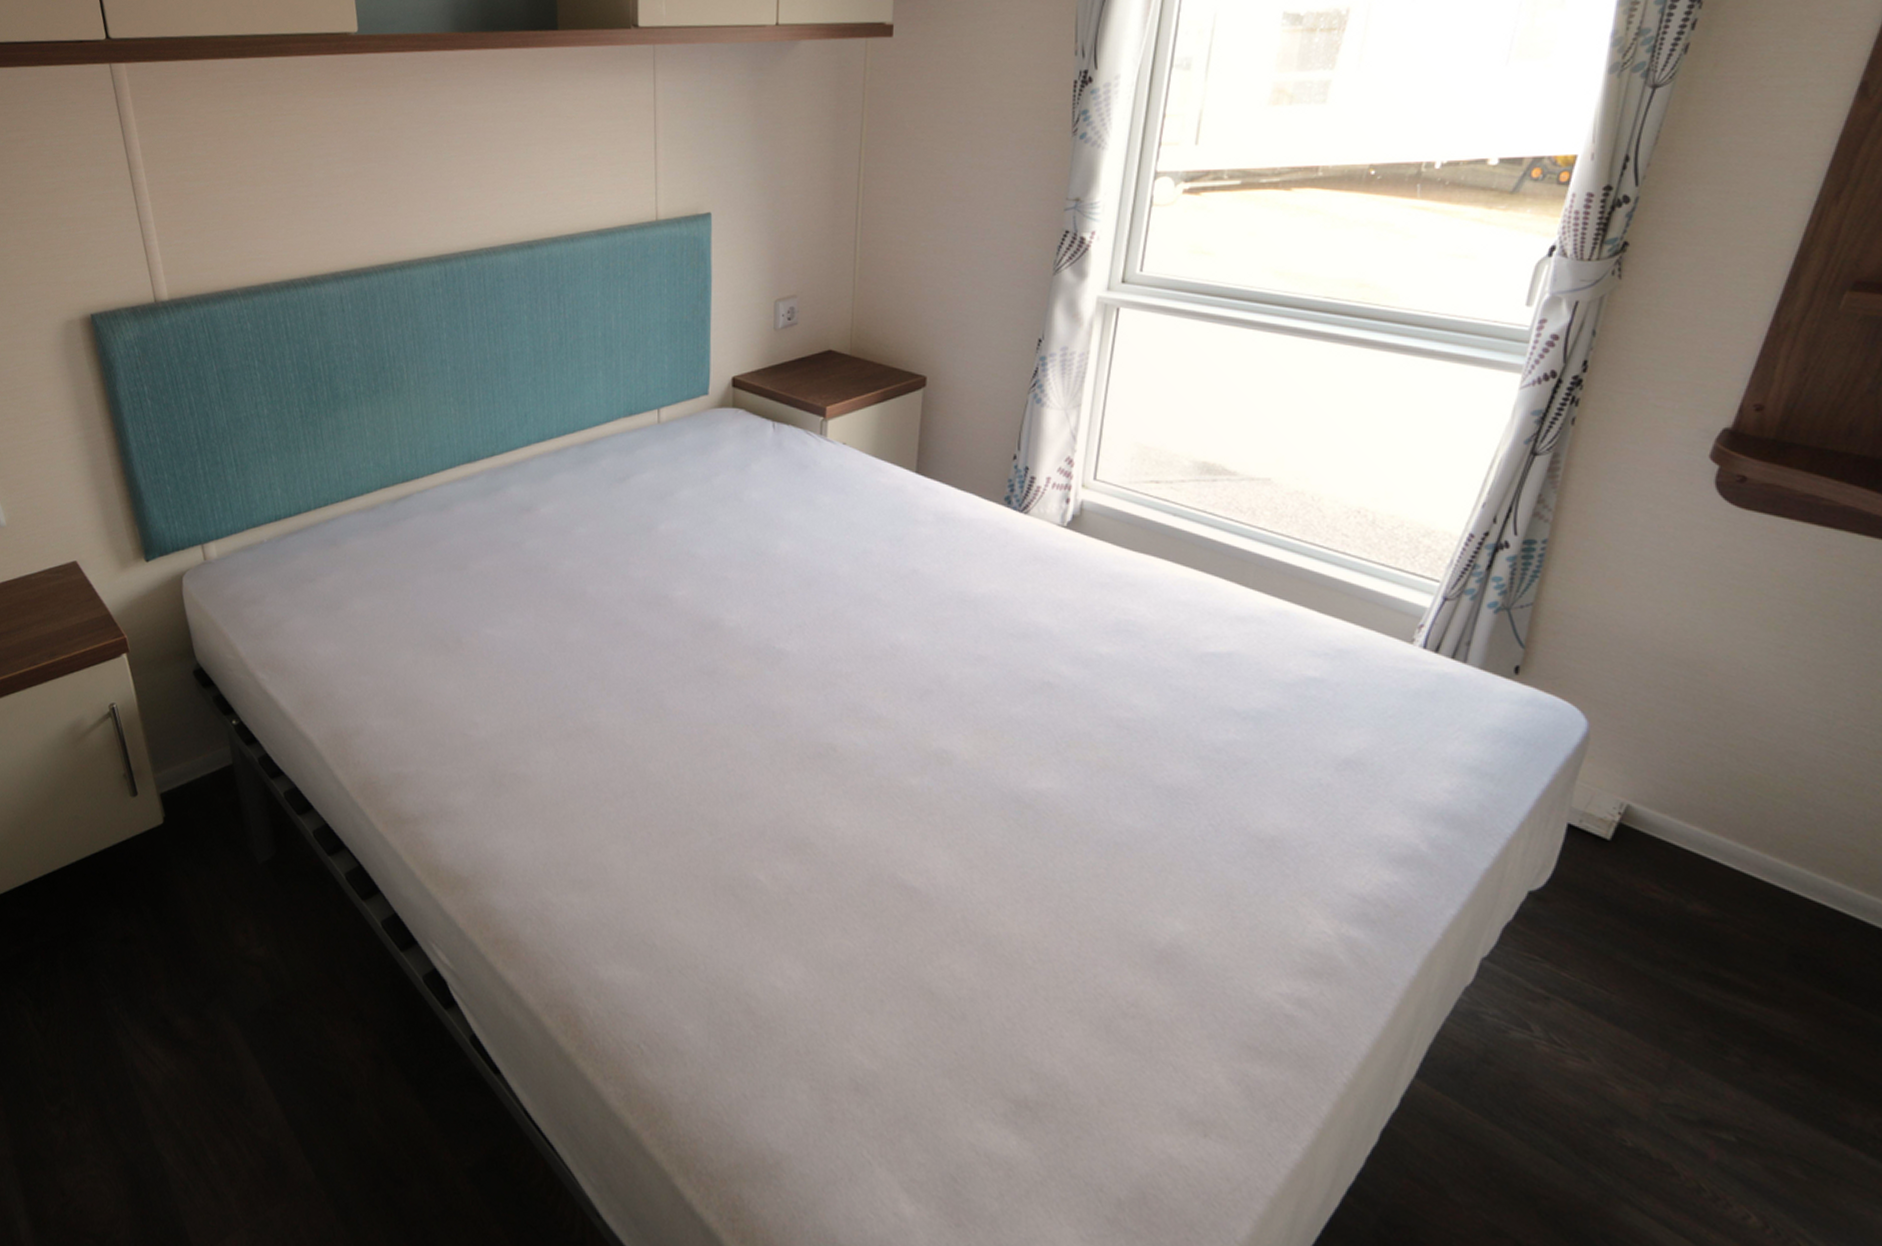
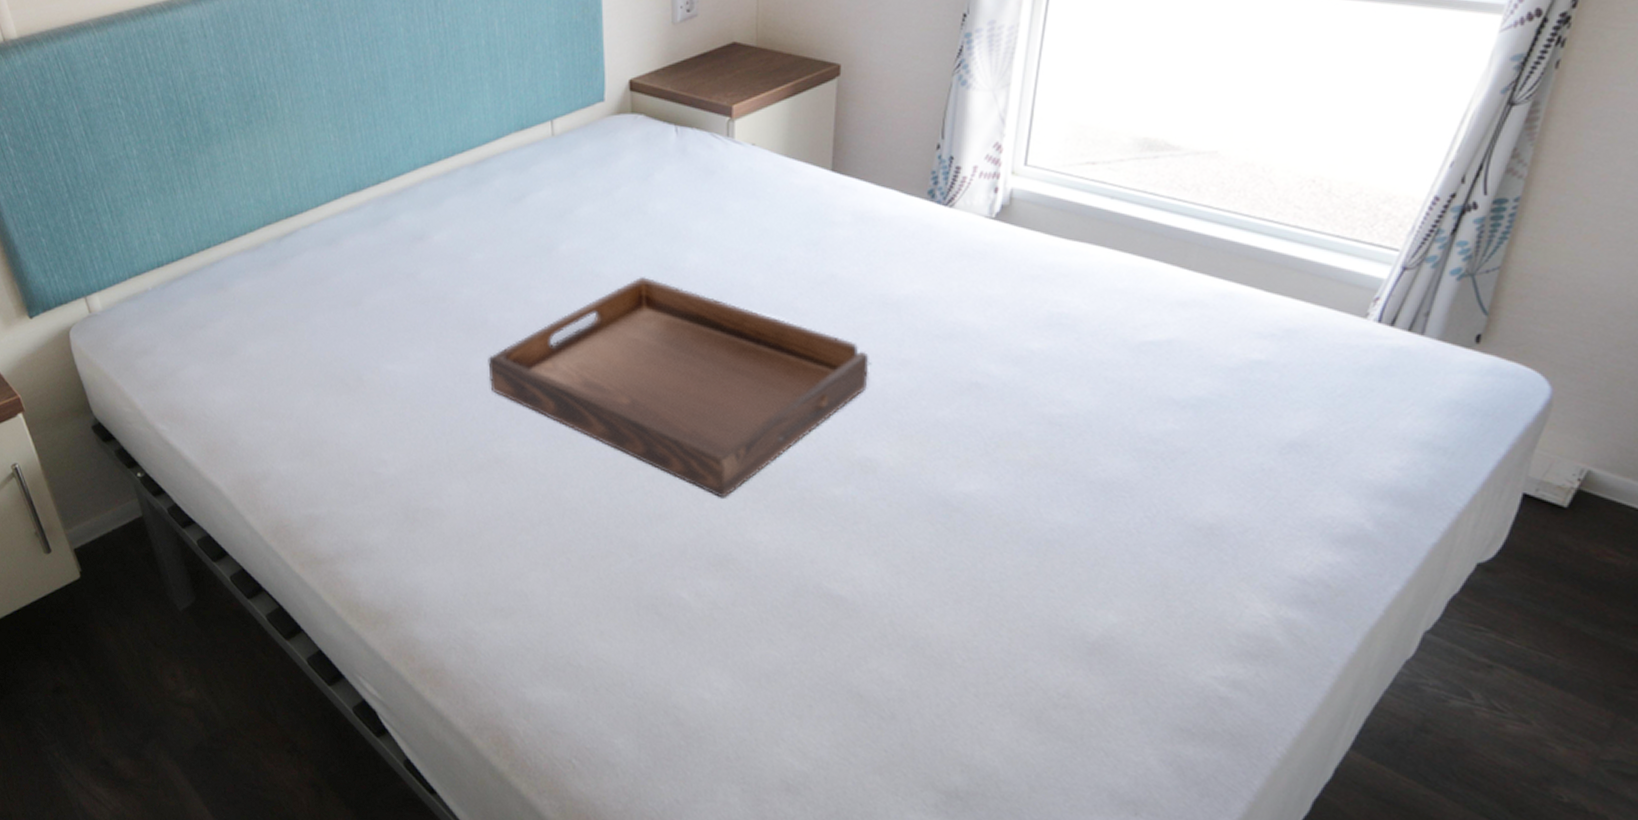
serving tray: none [583,560,947,781] -> present [488,277,870,498]

